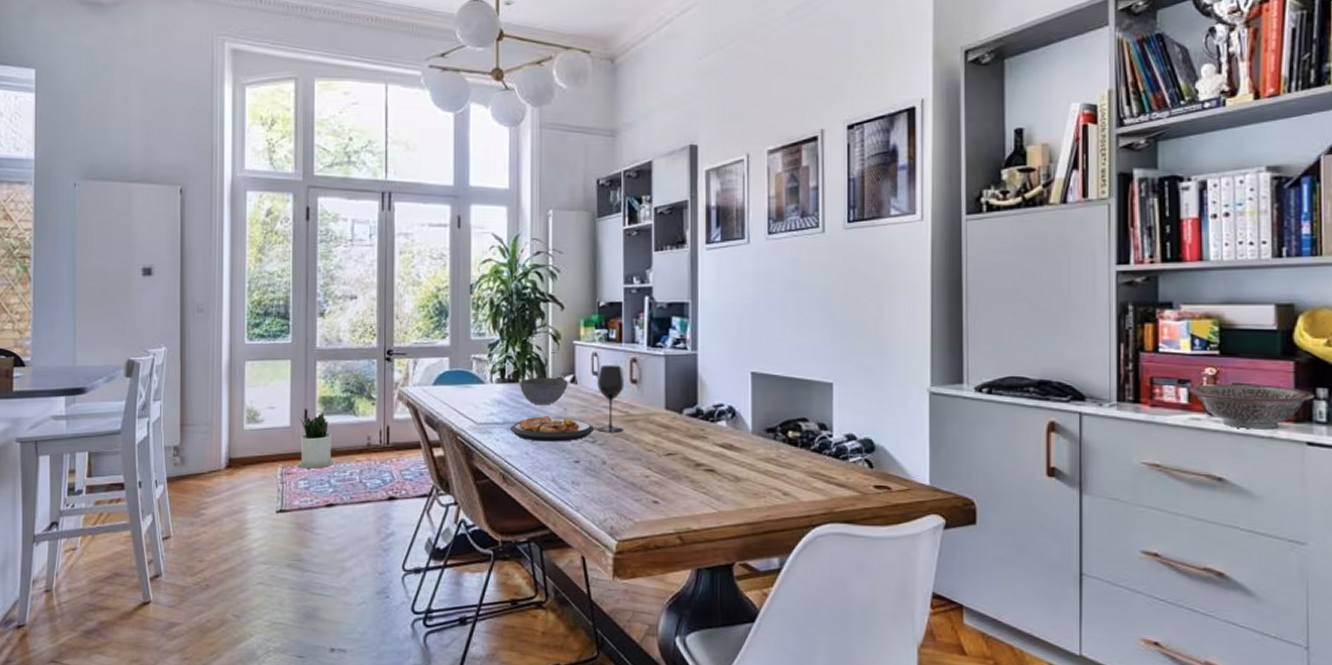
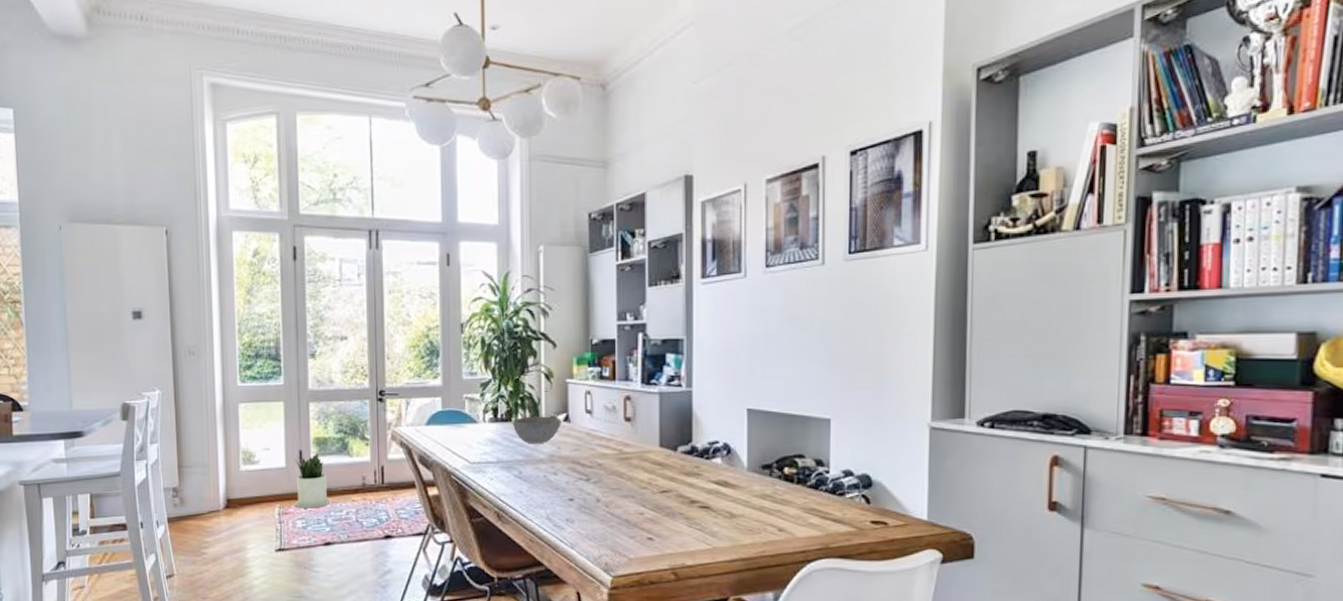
plate: present [509,416,595,442] -> none [503,455,589,480]
wineglass: present [597,365,625,432] -> none [591,403,618,470]
decorative bowl: present [1187,383,1315,430] -> none [1198,415,1332,462]

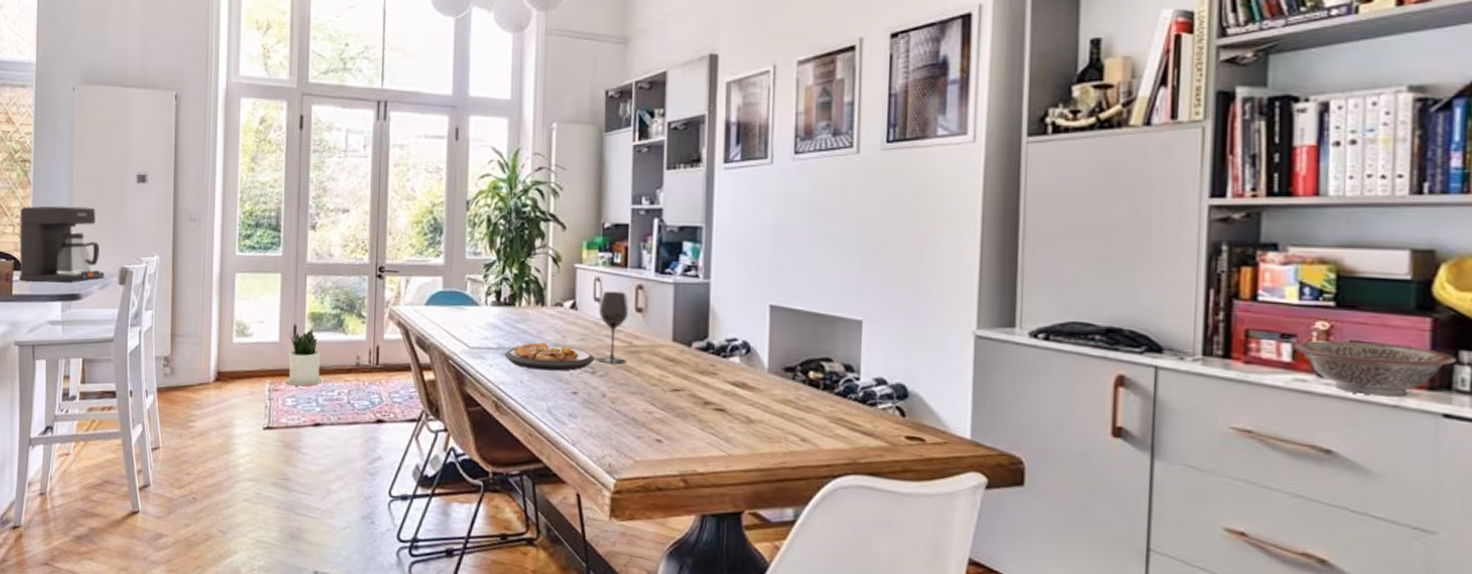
coffee maker: none [14,345,106,422] -> present [19,206,105,282]
plate: none [503,455,589,480] -> present [504,343,595,371]
bowl: present [512,416,561,444] -> none [515,301,568,332]
wineglass: none [591,403,618,470] -> present [598,291,629,364]
decorative bowl: none [1198,415,1332,462] -> present [1291,340,1457,397]

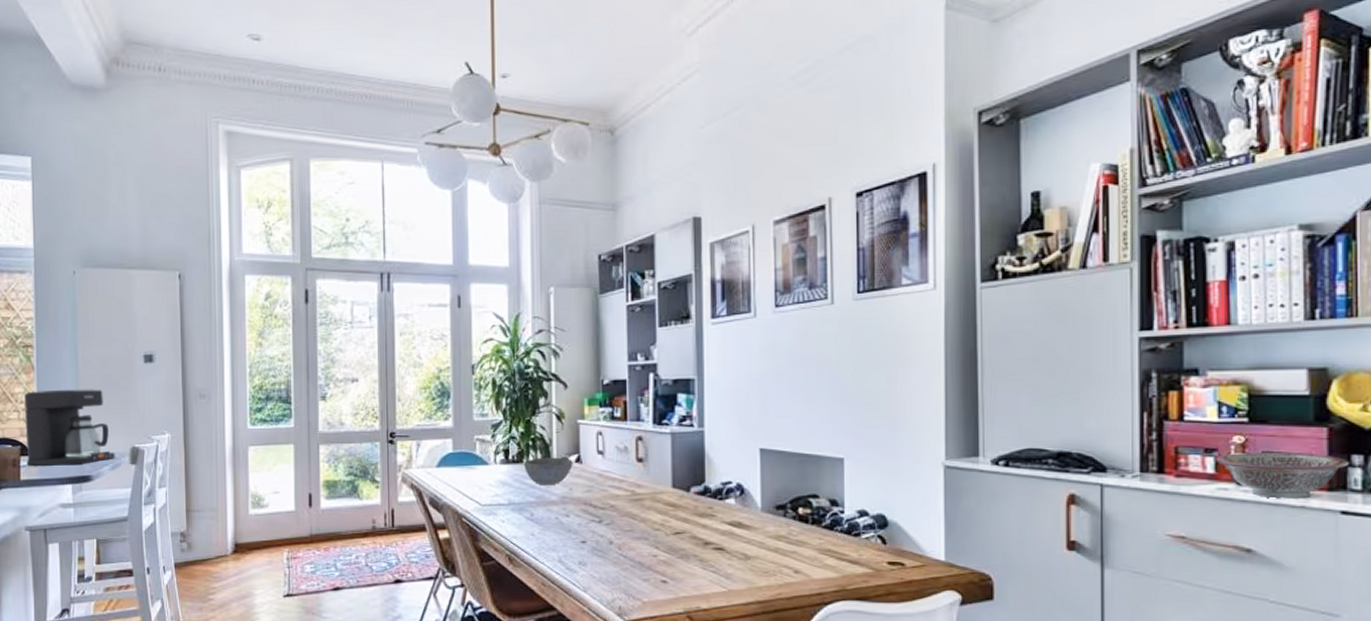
planter: present [285,329,323,387] -> none [303,496,340,553]
plate: present [504,343,595,371] -> none [514,497,601,522]
bowl: none [515,301,568,332] -> present [523,457,573,486]
wineglass: present [598,291,629,364] -> none [603,443,630,512]

